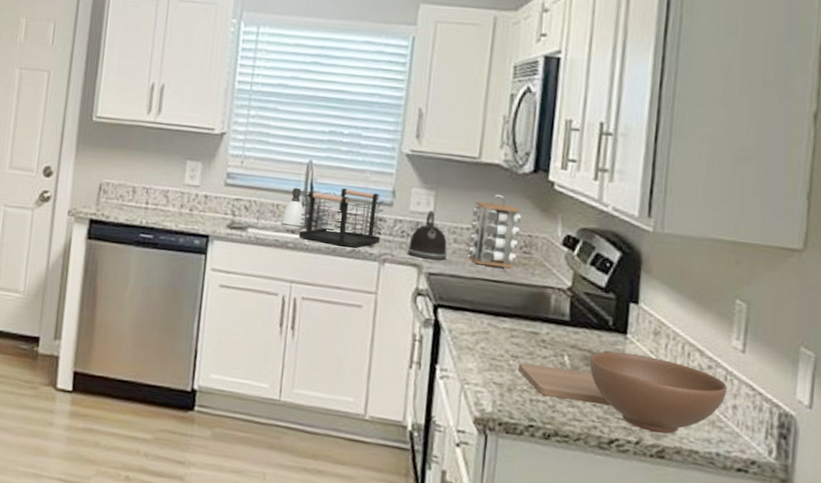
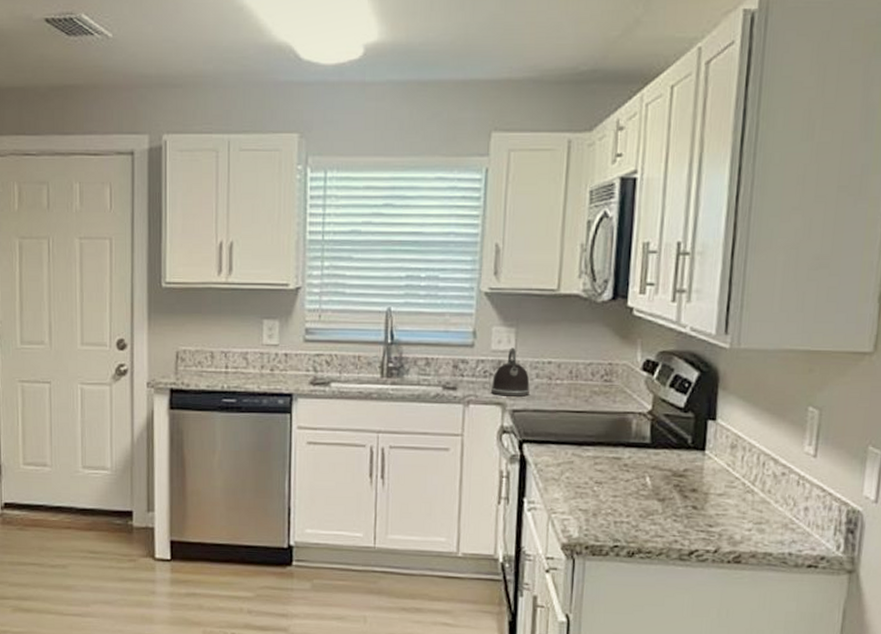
soap dispenser: present [281,188,310,233] -> none [364,338,391,382]
dish rack: present [298,188,385,249] -> none [382,333,466,393]
spice rack: present [467,194,521,269] -> none [550,325,601,398]
cutting board: present [517,362,612,406] -> none [602,487,691,520]
bowl: present [589,351,727,434] -> none [670,469,800,540]

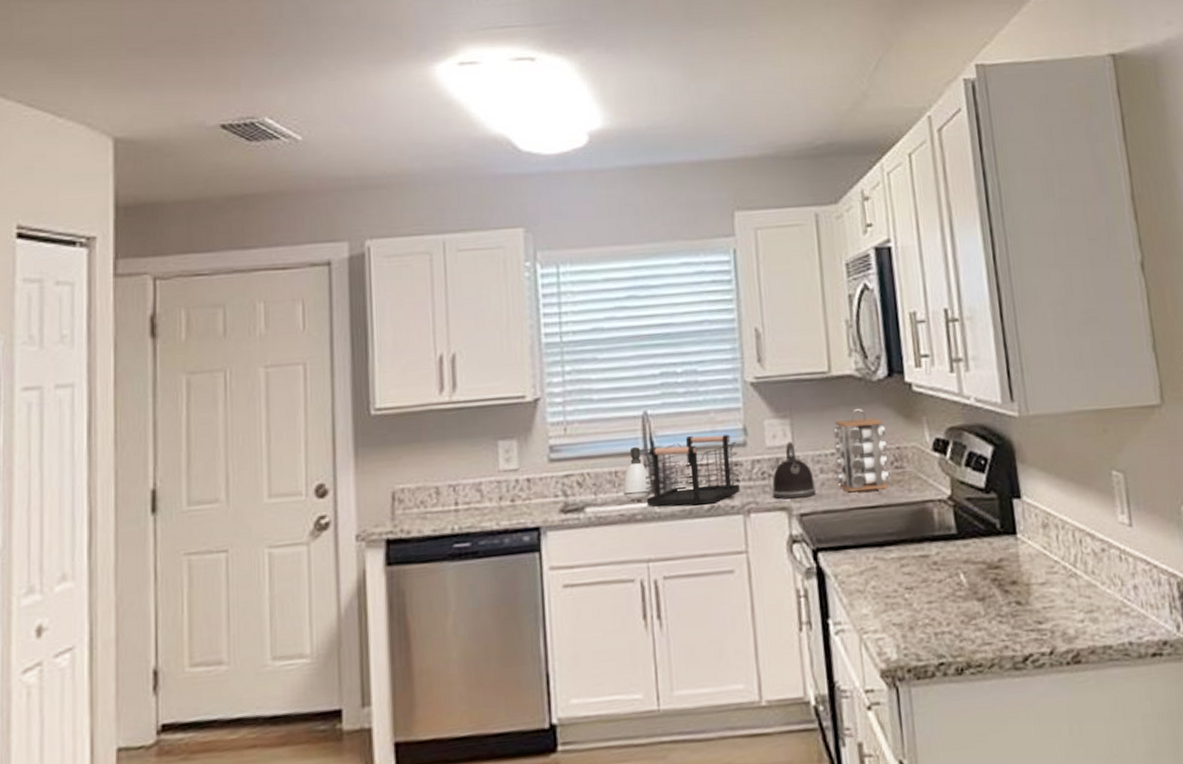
soap dispenser: none [364,338,391,382] -> present [623,447,653,501]
dish rack: none [382,333,466,393] -> present [644,434,740,507]
spice rack: none [550,325,601,398] -> present [832,408,889,493]

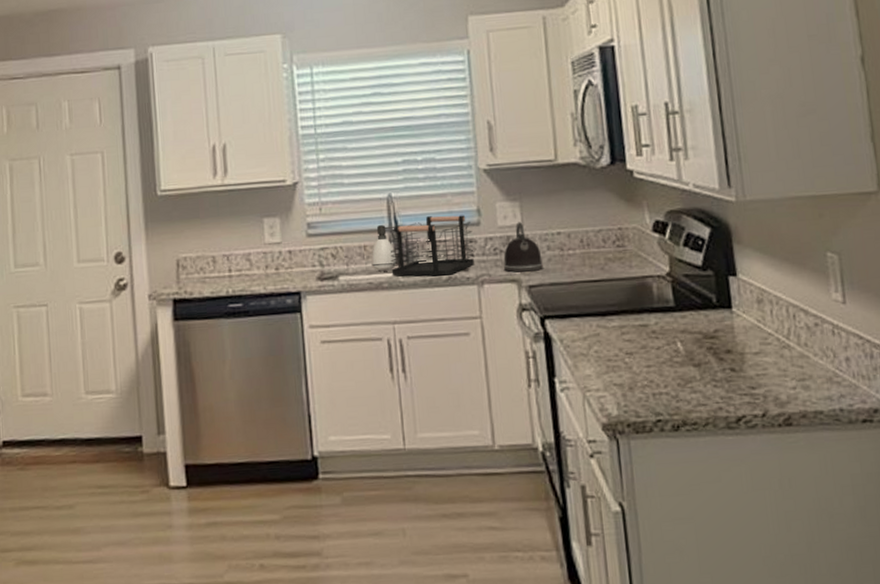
spice rack: present [832,408,889,493] -> none [558,192,611,268]

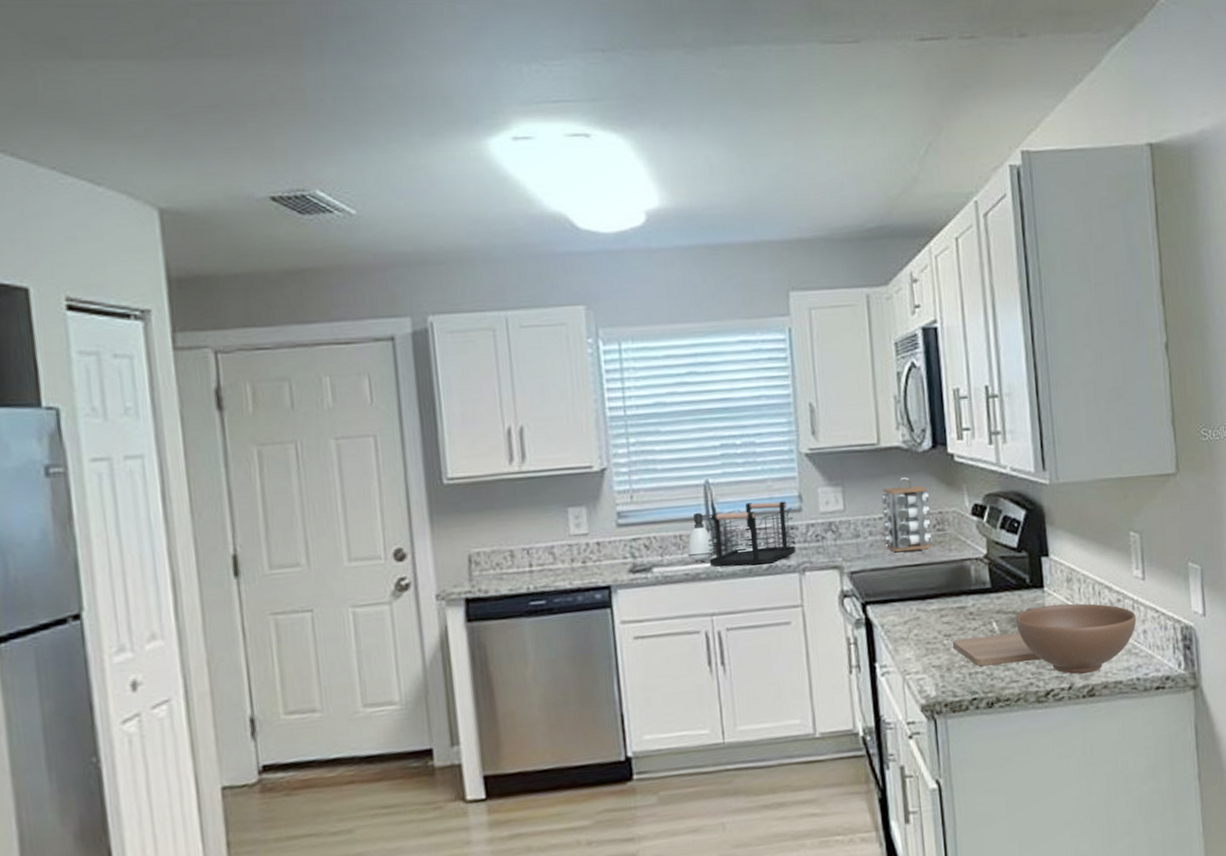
kettle: present [503,222,544,273] -> none [824,507,866,559]
spice rack: none [558,192,611,268] -> present [881,477,932,553]
cutting board: none [634,354,732,387] -> present [952,632,1042,667]
bowl: none [701,326,838,401] -> present [1015,603,1137,675]

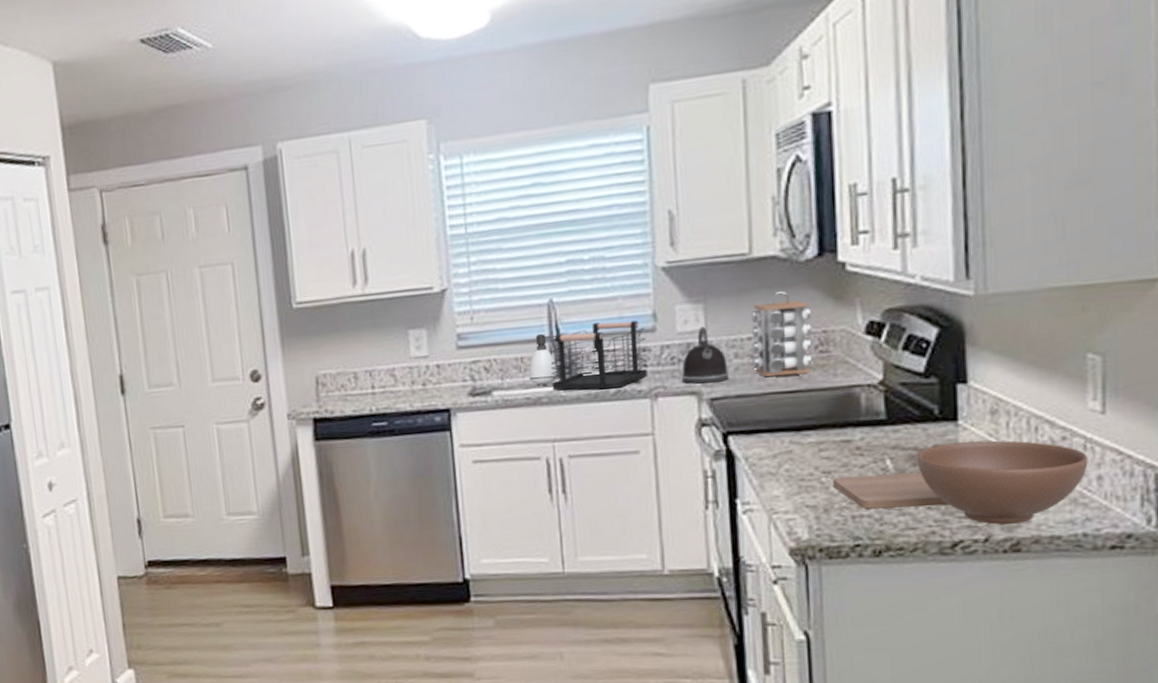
kettle: none [824,507,866,559] -> present [681,326,730,384]

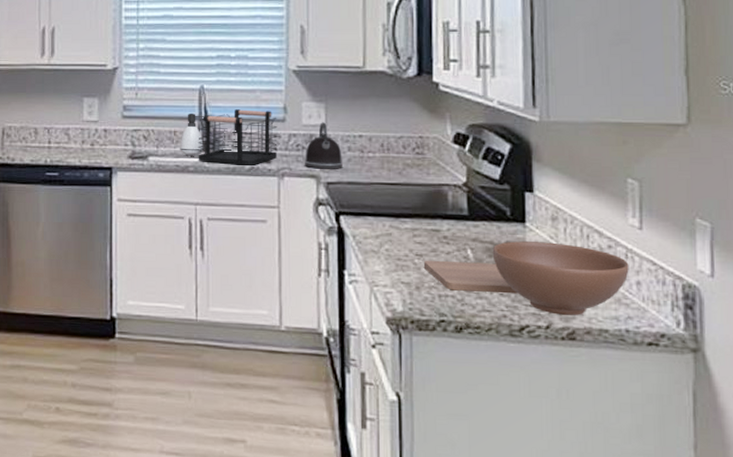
spice rack: present [750,290,812,377] -> none [362,100,411,171]

